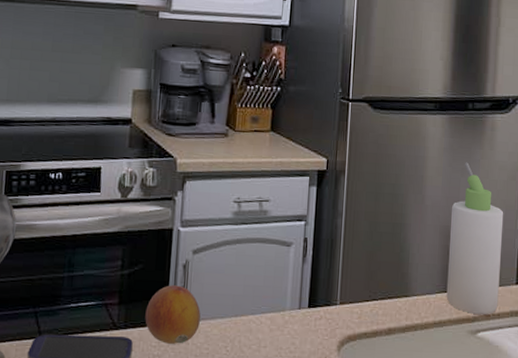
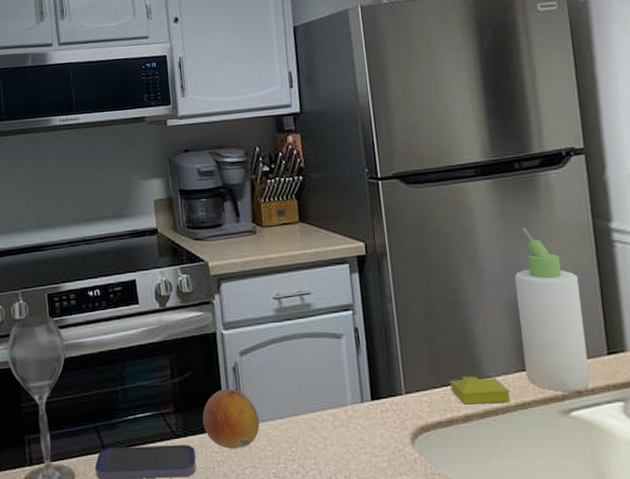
sponge: none [369,293,441,323] -> present [437,376,525,408]

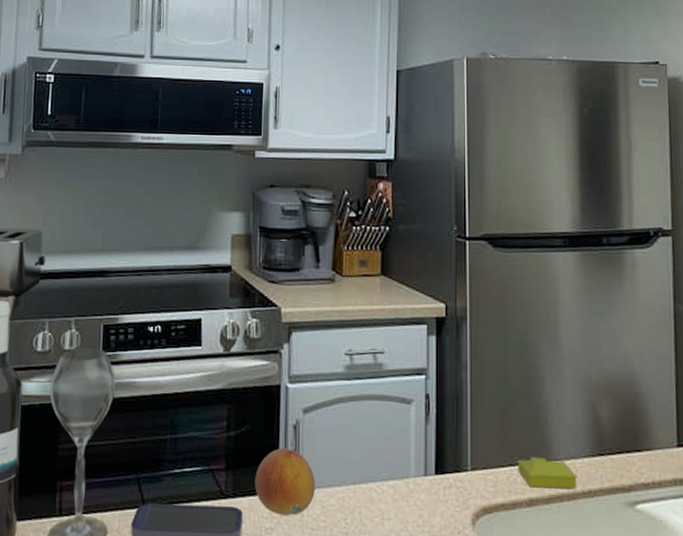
bottle: present [515,227,590,392] -> none [592,305,658,483]

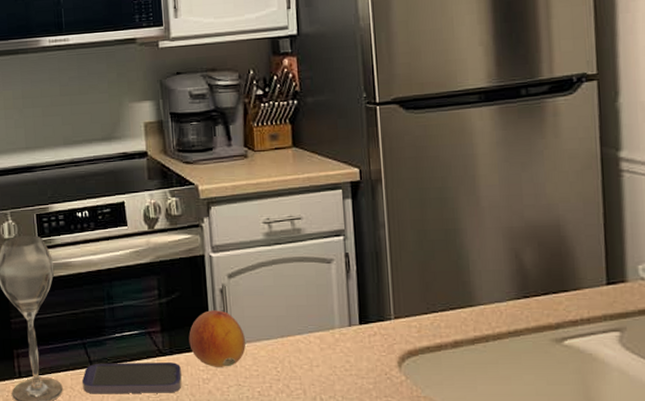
sponge: present [504,457,591,493] -> none [427,303,517,333]

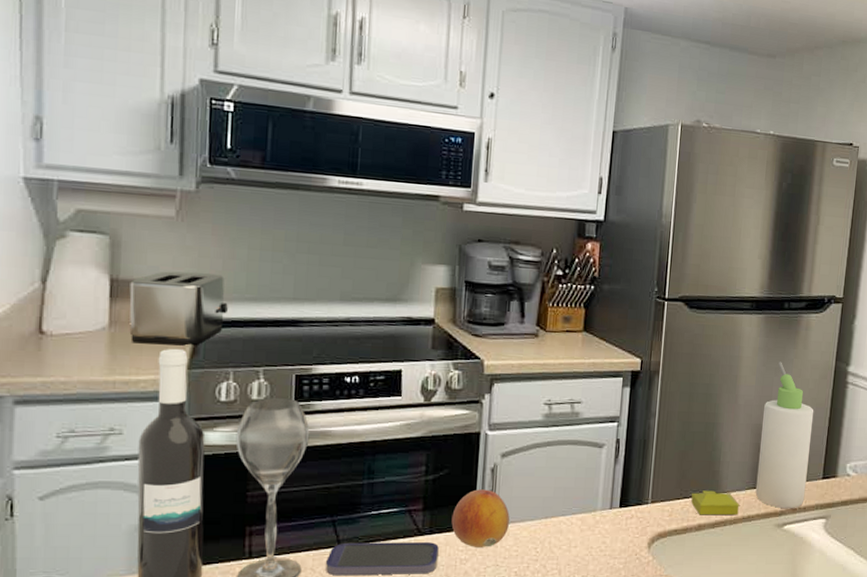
sponge: none [427,303,517,333] -> present [680,490,750,518]
bottle: none [514,155,587,320] -> present [755,361,814,508]

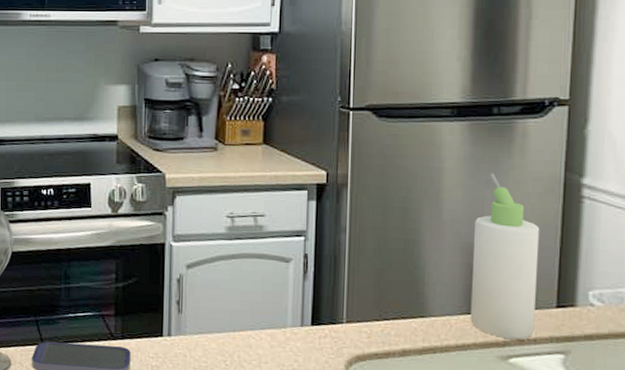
fruit: present [451,489,510,547] -> none [141,298,197,356]
sponge: present [680,490,750,518] -> none [379,313,465,347]

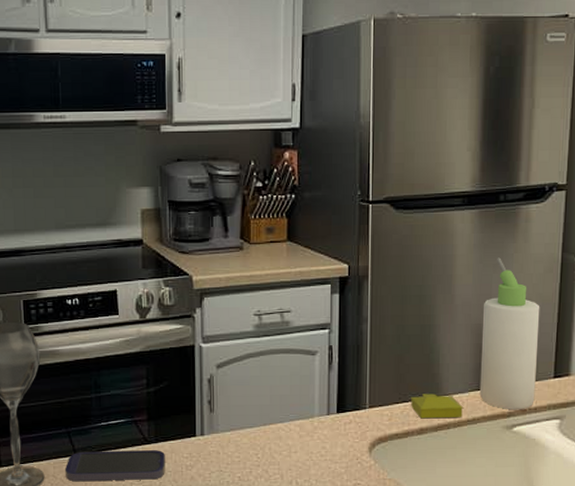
sponge: none [379,313,465,347] -> present [399,394,475,421]

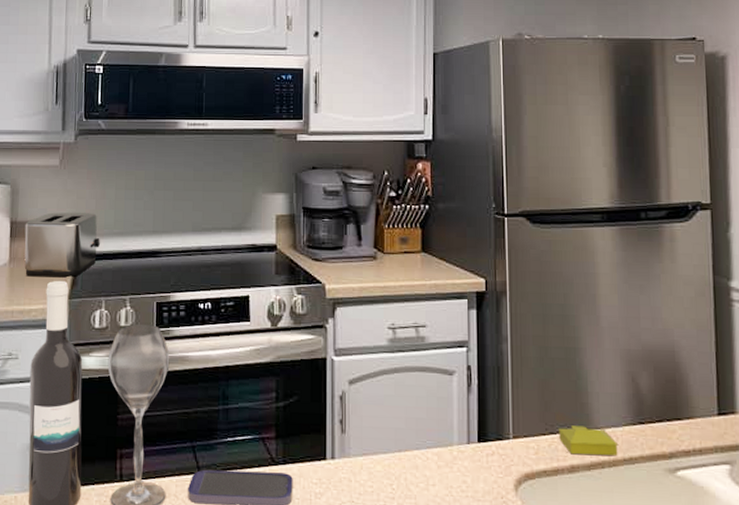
bottle: present [479,257,540,409] -> none [631,278,699,450]

